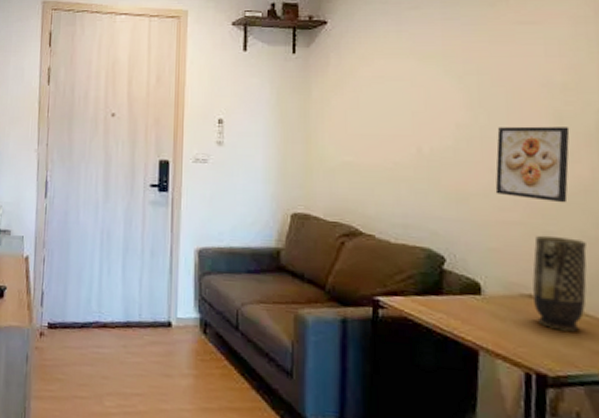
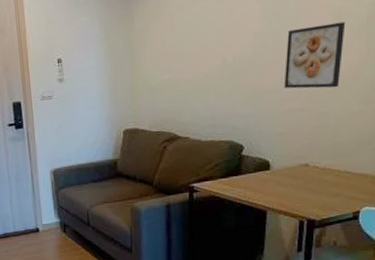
vase: present [532,235,587,331] -> none [309,115,351,187]

